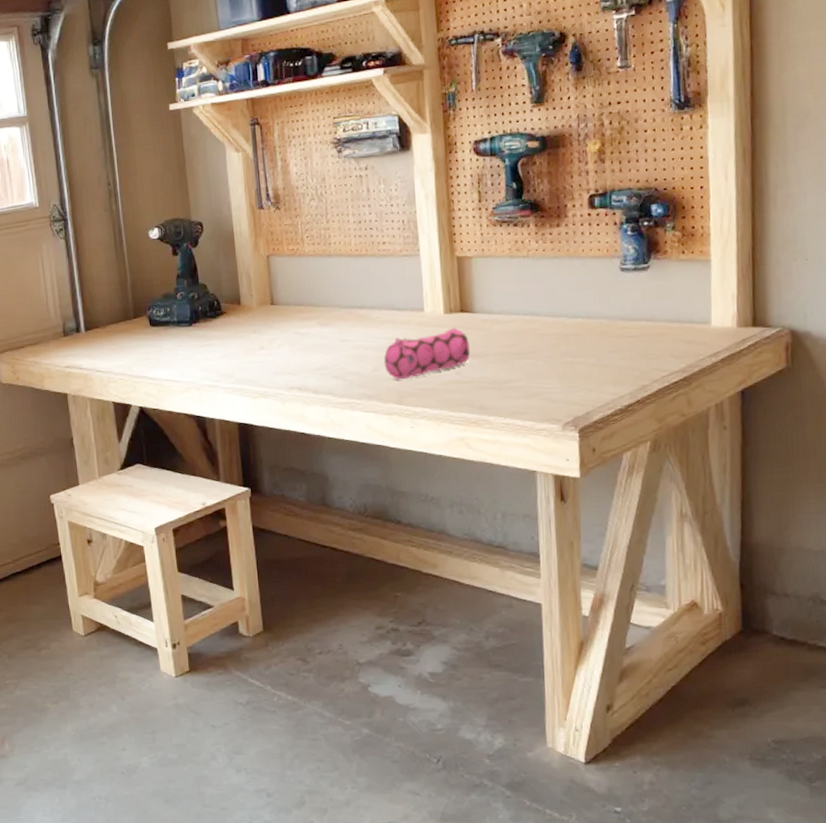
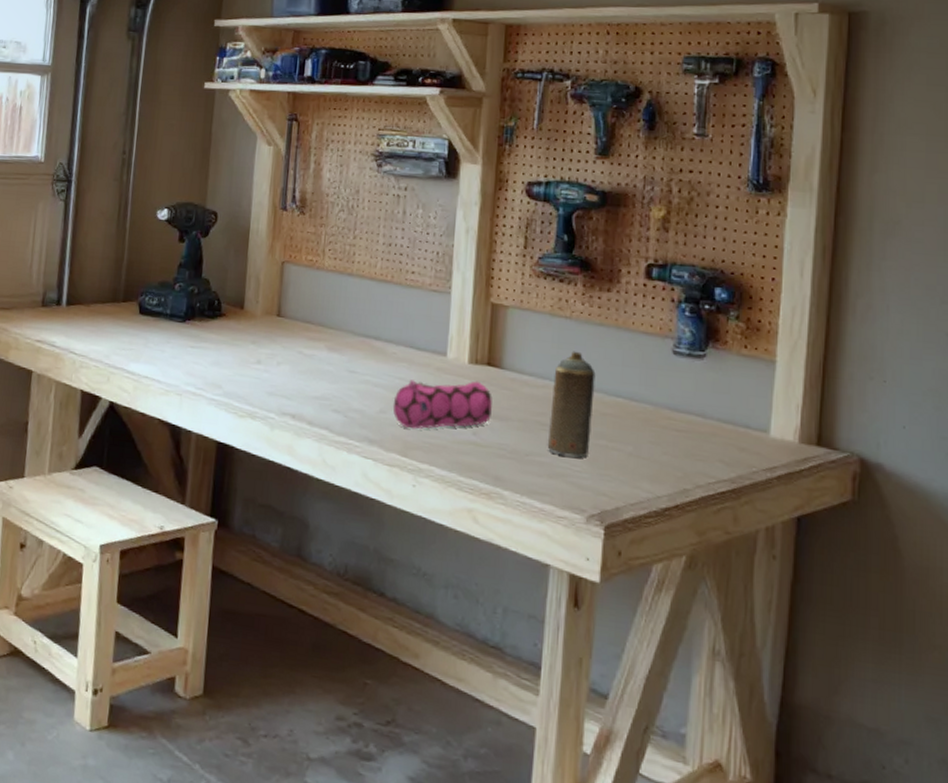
aerosol can: none [519,285,558,378] -> present [547,351,596,458]

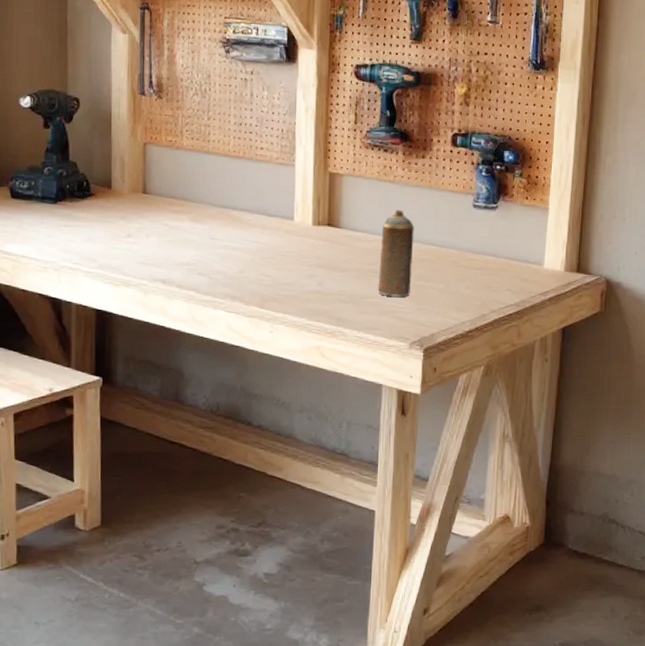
pencil case: present [392,380,492,430] -> none [250,240,333,285]

